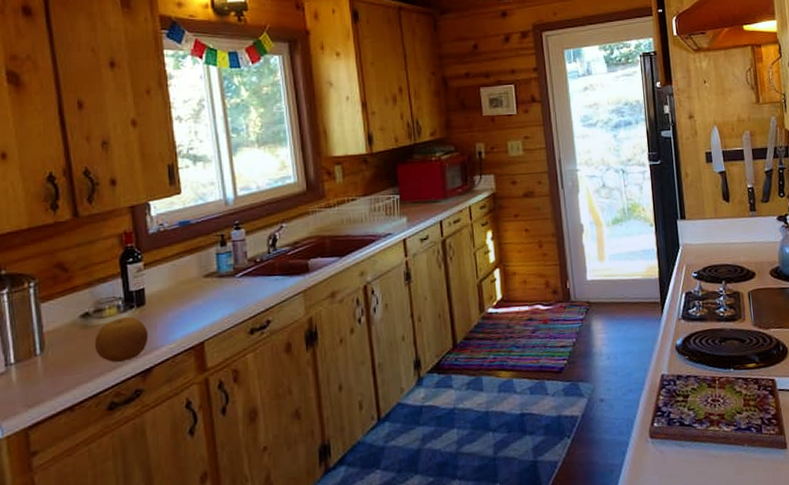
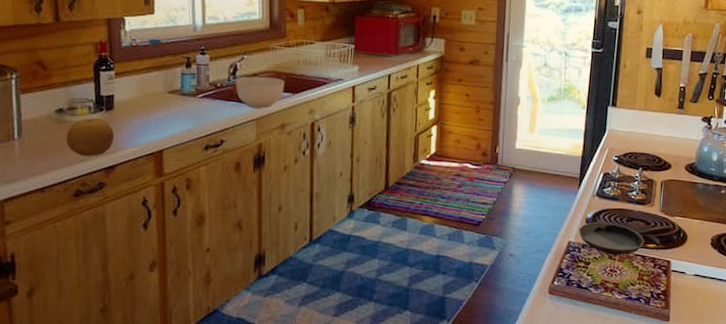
bowl: none [275,242,330,280] -> present [235,76,285,109]
frying pan: none [670,340,770,382] -> present [578,222,672,255]

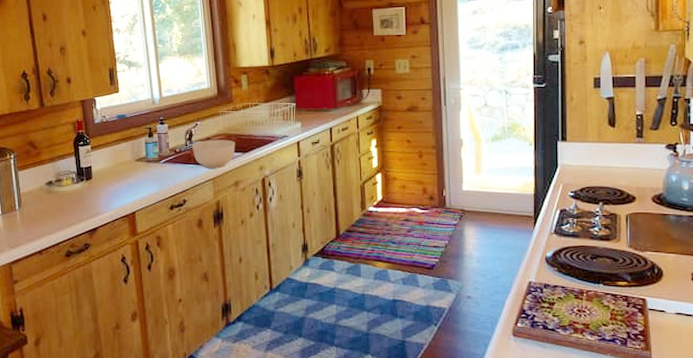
fruit: present [65,118,115,156] -> none [56,188,95,221]
frying pan: present [578,222,672,255] -> none [538,260,644,294]

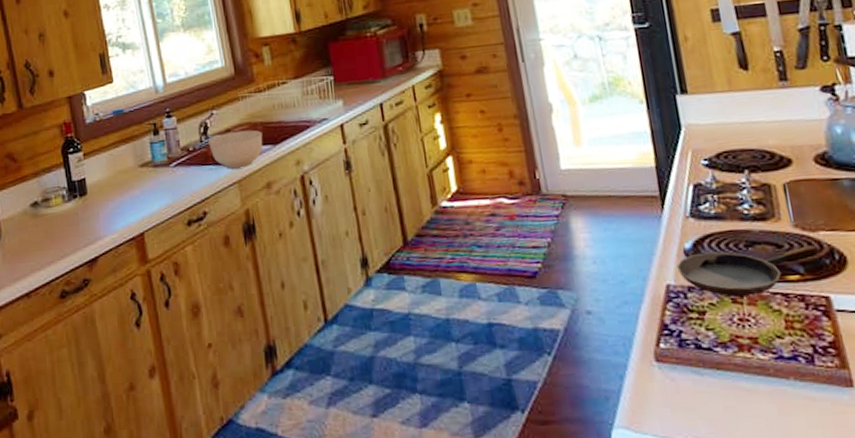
frying pan: none [538,260,644,294] -> present [676,245,820,297]

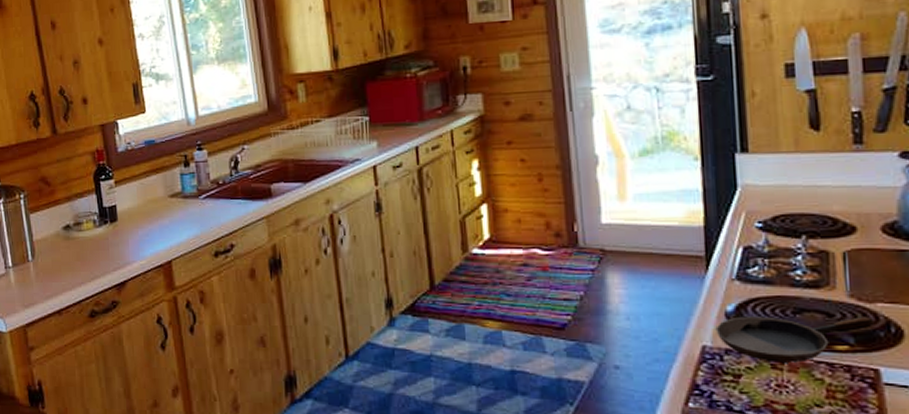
bowl: present [207,129,263,169] -> none [237,166,293,204]

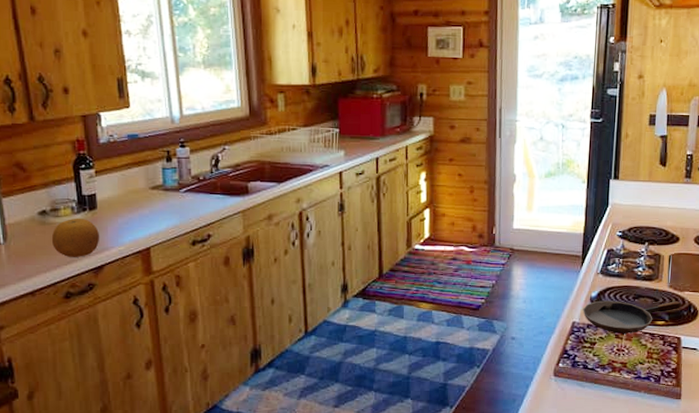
fruit: none [75,232,122,273] -> present [51,219,100,257]

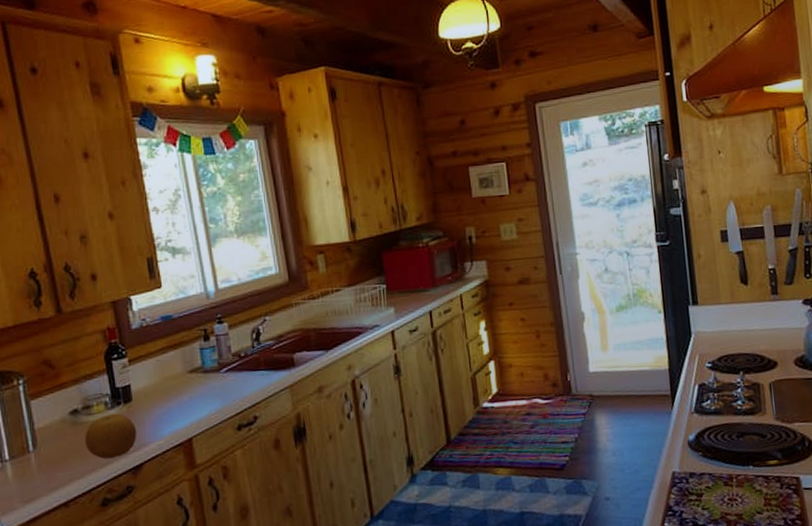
frying pan: present [583,300,682,333] -> none [681,435,794,480]

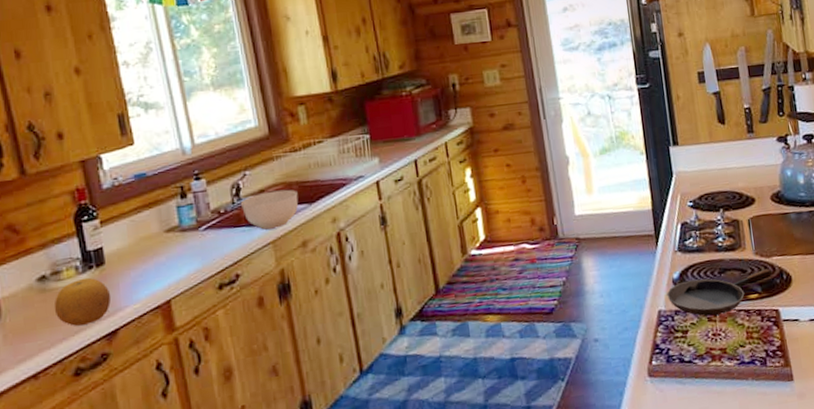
bowl: none [259,335,316,374] -> present [240,189,299,230]
frying pan: none [681,435,794,480] -> present [666,268,773,316]

